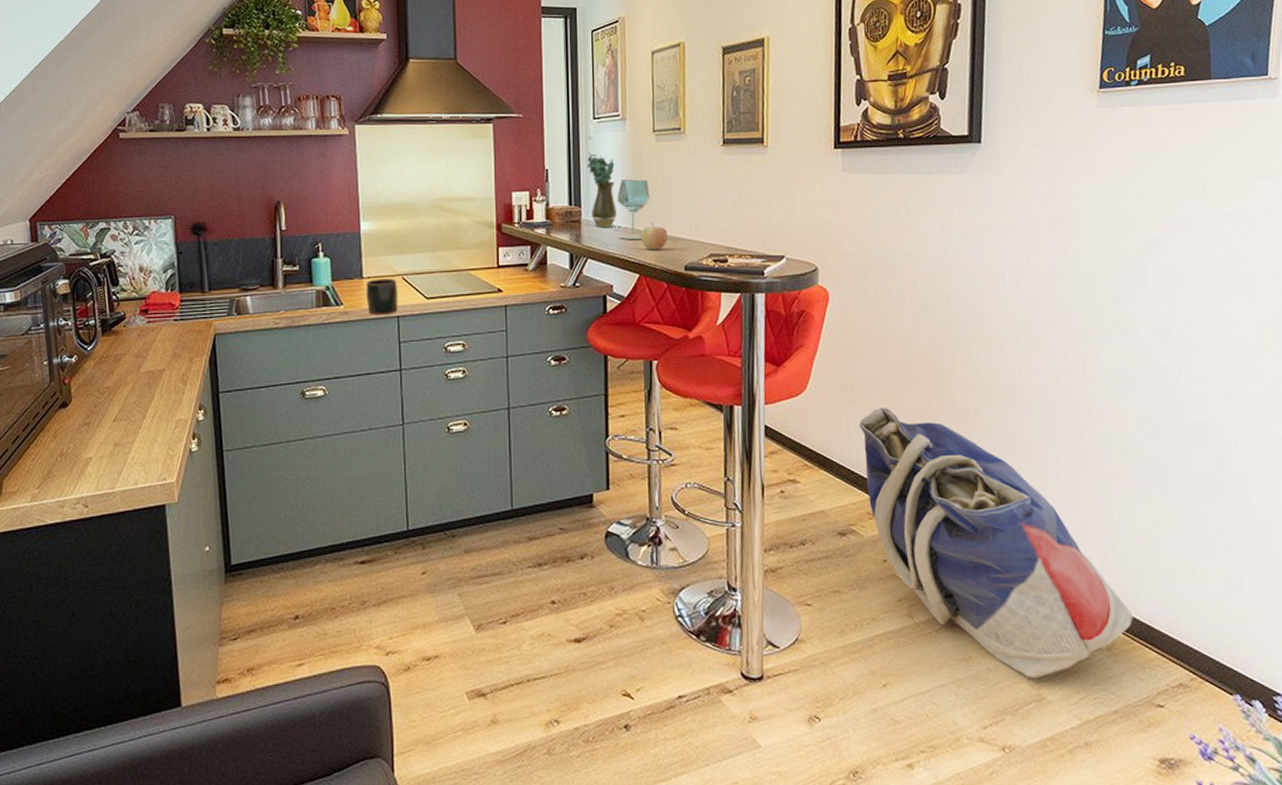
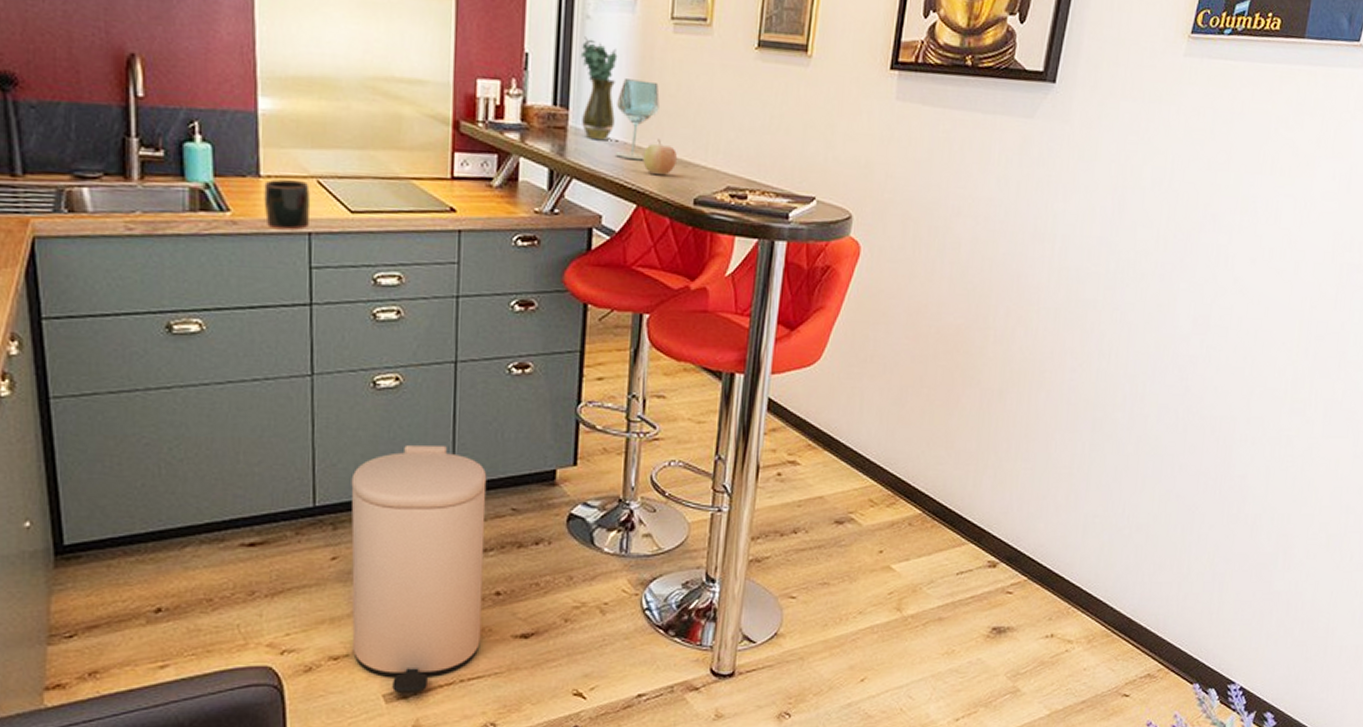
pedal bin: none [434,476,542,692] -> present [351,444,487,694]
tote bag: present [858,408,1134,679] -> none [872,385,1118,672]

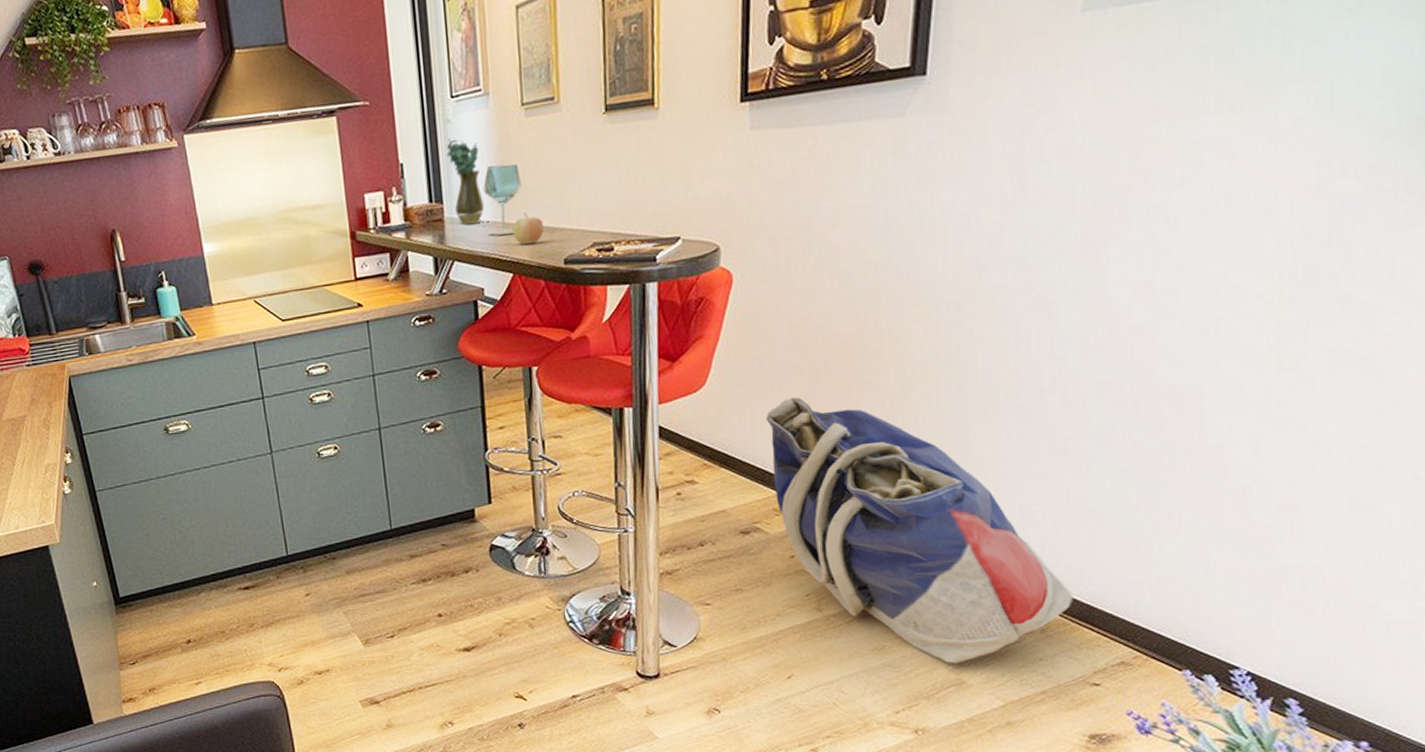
mug: present [264,179,311,231] -> none [216,302,254,344]
pedal bin: present [351,444,487,694] -> none [312,497,431,700]
tote bag: none [872,385,1118,672] -> present [765,397,1074,664]

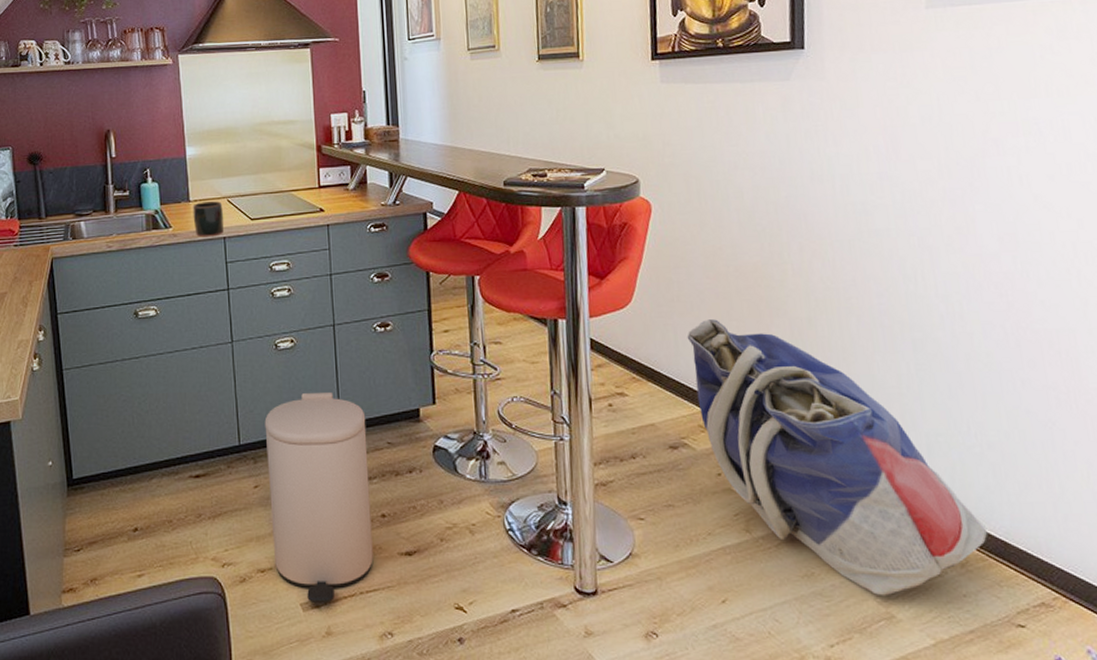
mug: none [216,302,254,344] -> present [193,201,225,238]
pedal bin: none [312,497,431,700] -> present [264,391,373,604]
vase: present [446,138,484,225] -> none [403,73,434,146]
wine glass: present [483,164,522,236] -> none [434,97,467,158]
fruit: present [513,212,545,244] -> none [459,139,487,166]

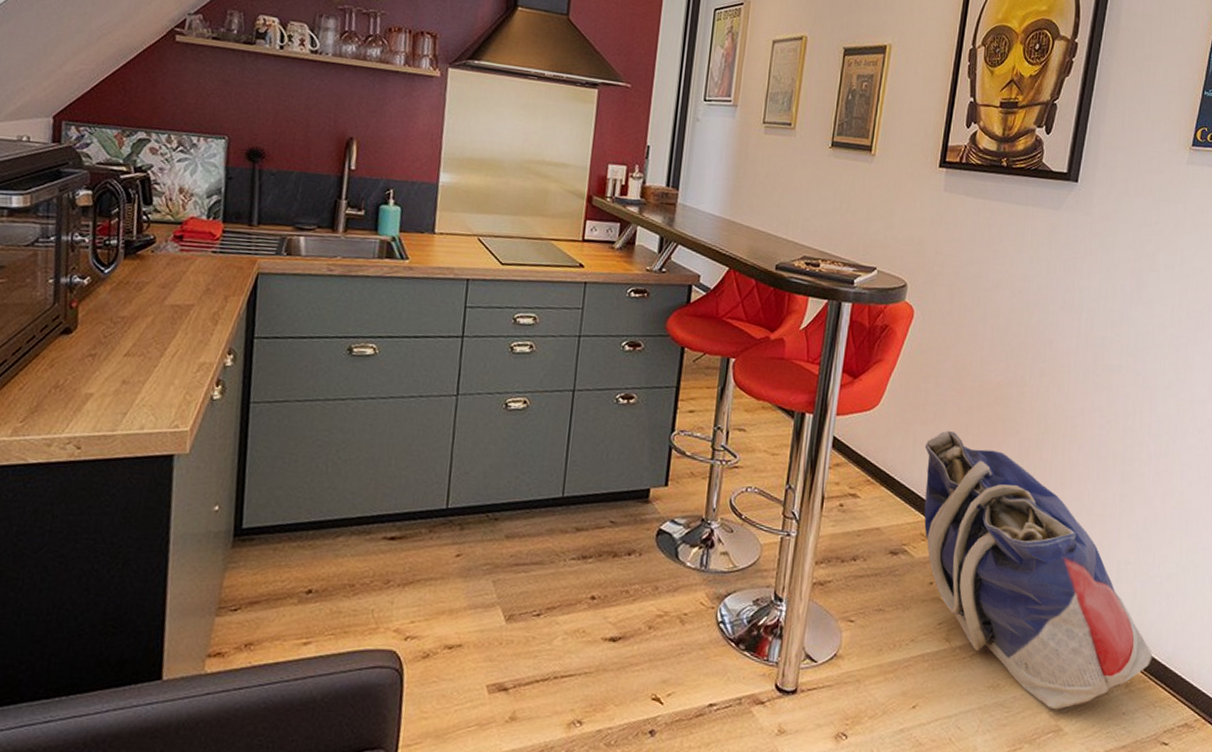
mug: present [193,201,225,238] -> none [435,236,472,277]
pedal bin: present [264,391,373,604] -> none [465,459,592,687]

